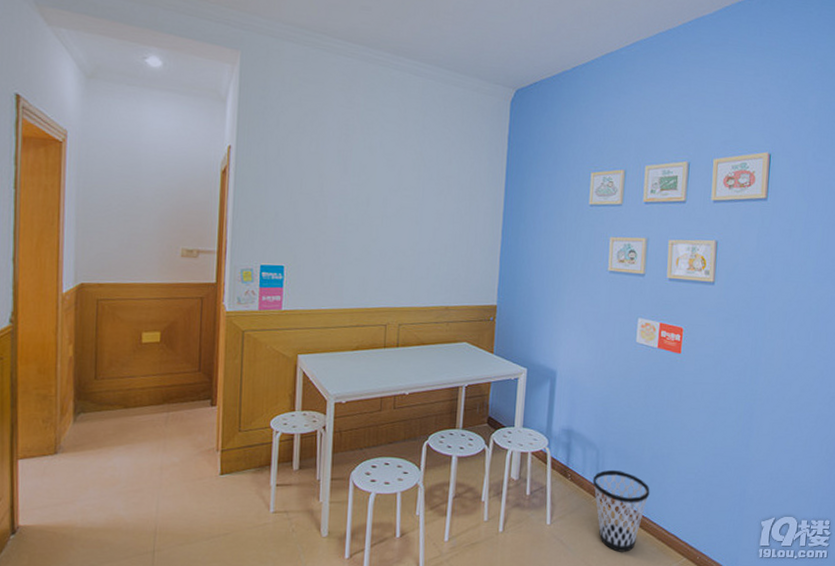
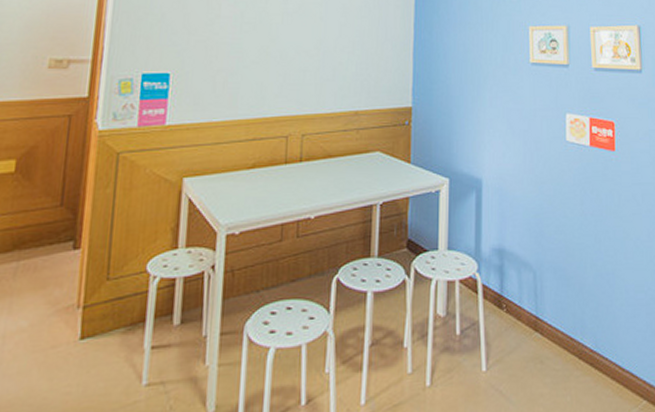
wastebasket: present [592,469,650,552] -> none [531,294,597,400]

